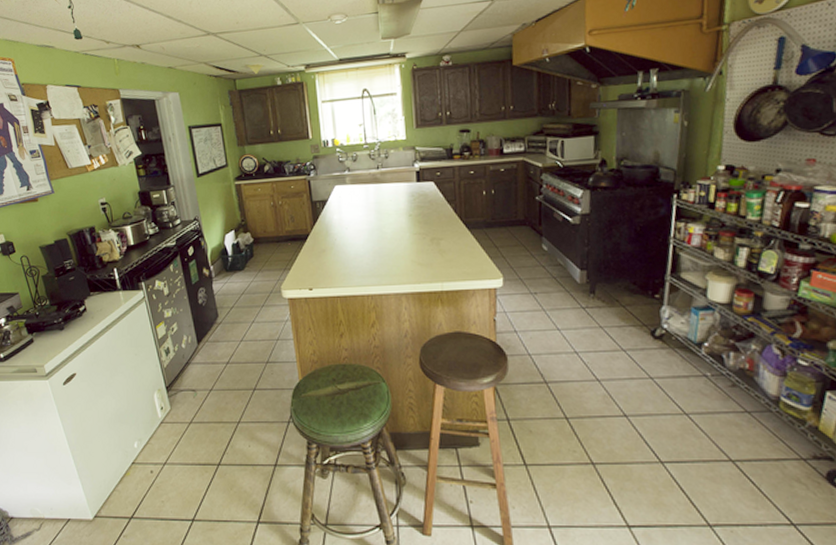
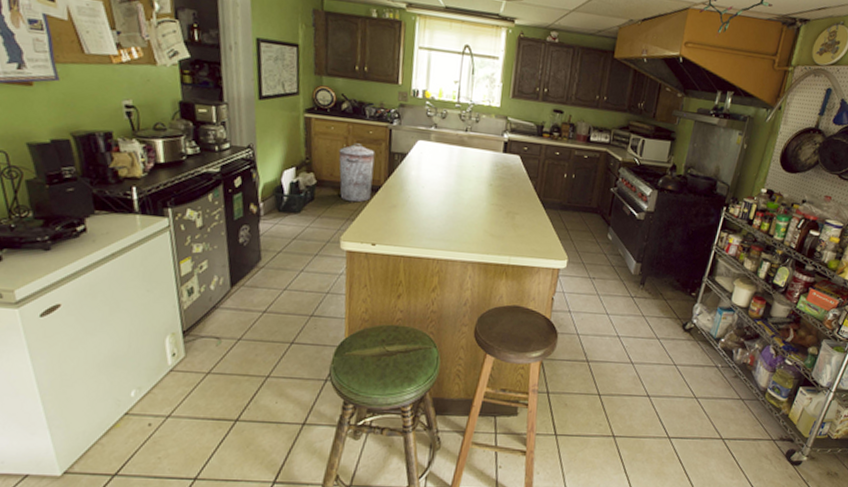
trash can: none [267,199,301,253] -> present [338,143,375,203]

